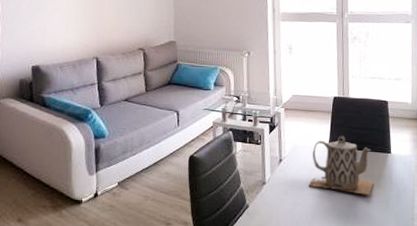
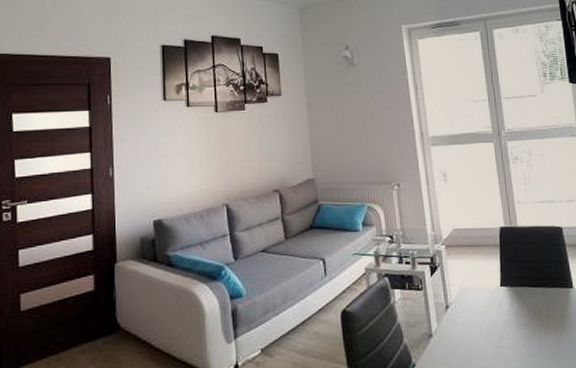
teapot: present [309,135,374,195] -> none [482,271,558,340]

